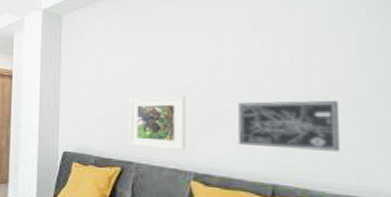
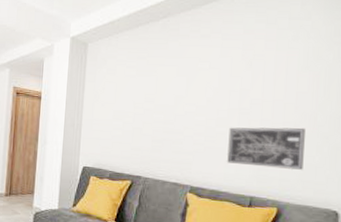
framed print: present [129,96,186,150] -> none [139,120,188,167]

